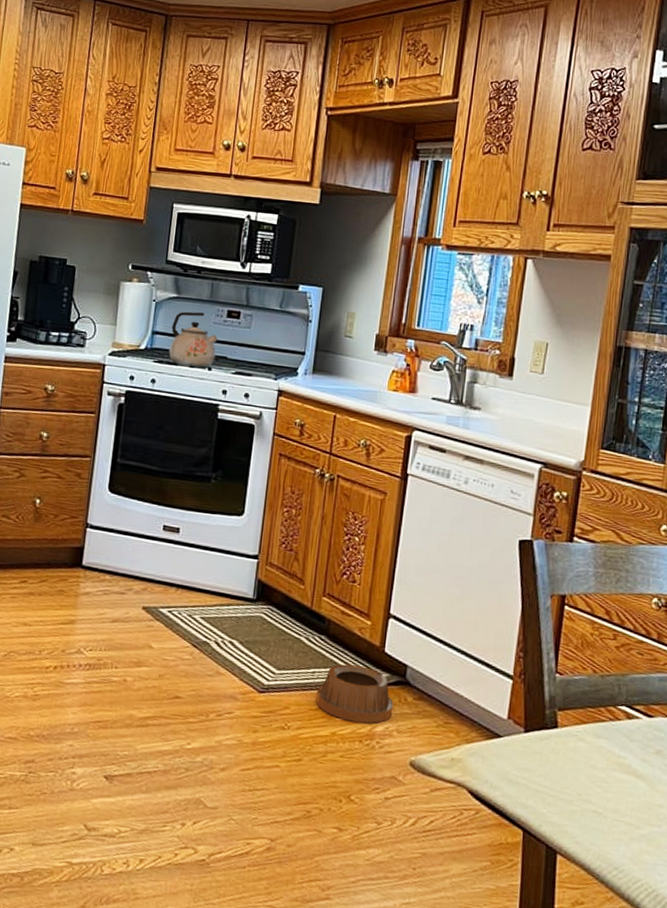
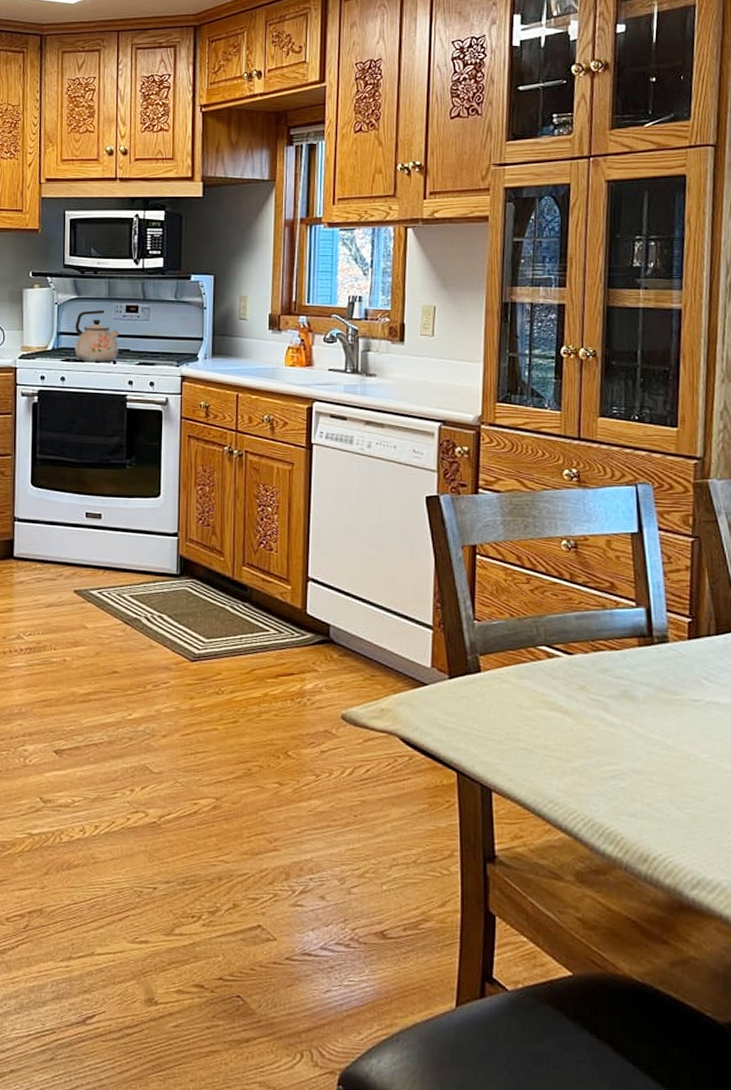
pet bowl: present [315,664,394,724] -> none [246,628,320,683]

